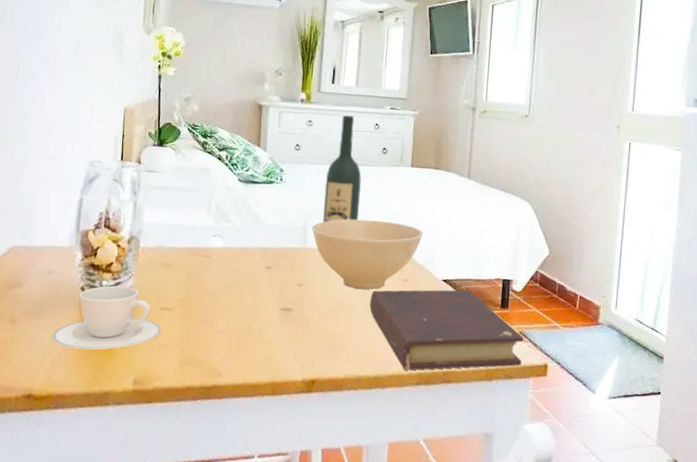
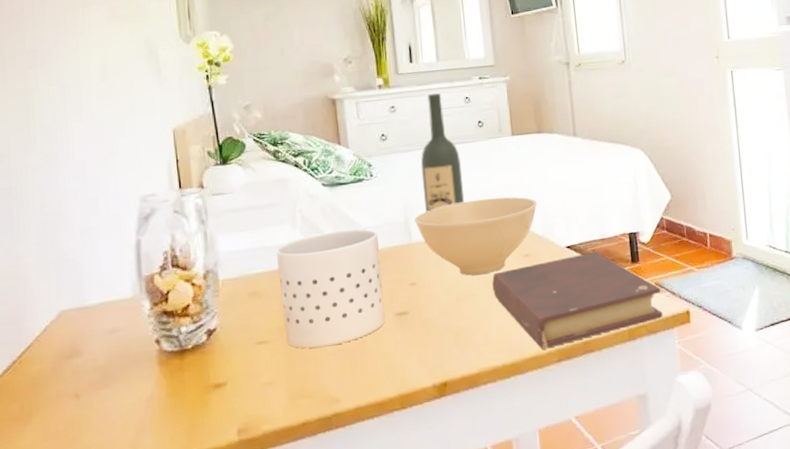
cup: present [52,285,162,350] -> none [129,327,261,412]
mug: none [185,223,278,325] -> present [275,229,386,349]

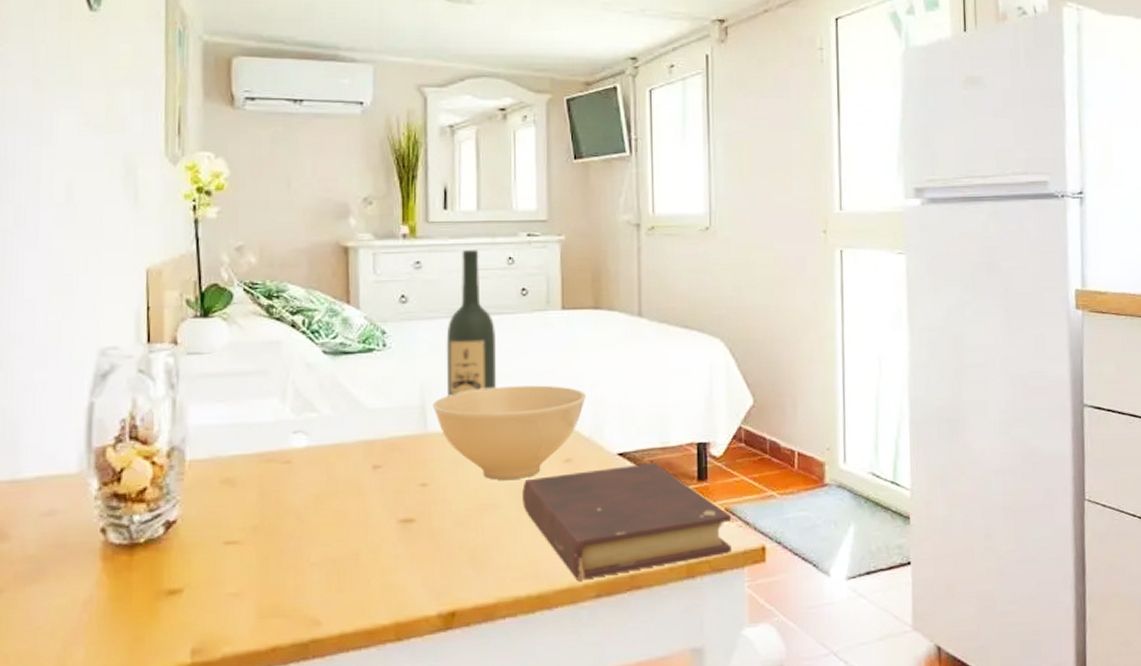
mug: present [275,229,386,349] -> none [258,410,387,556]

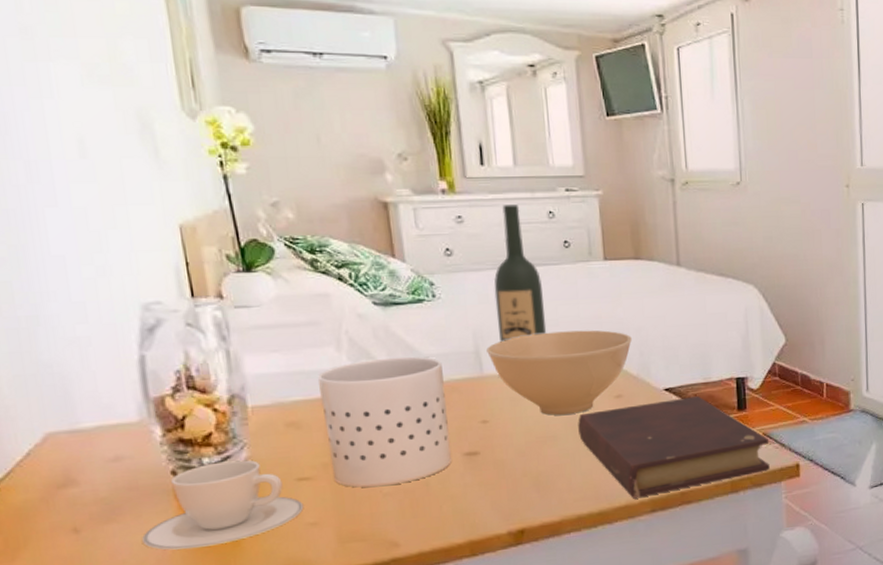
cup: none [61,519,228,617] -> present [142,460,304,550]
mug: none [258,410,387,556] -> present [317,356,453,488]

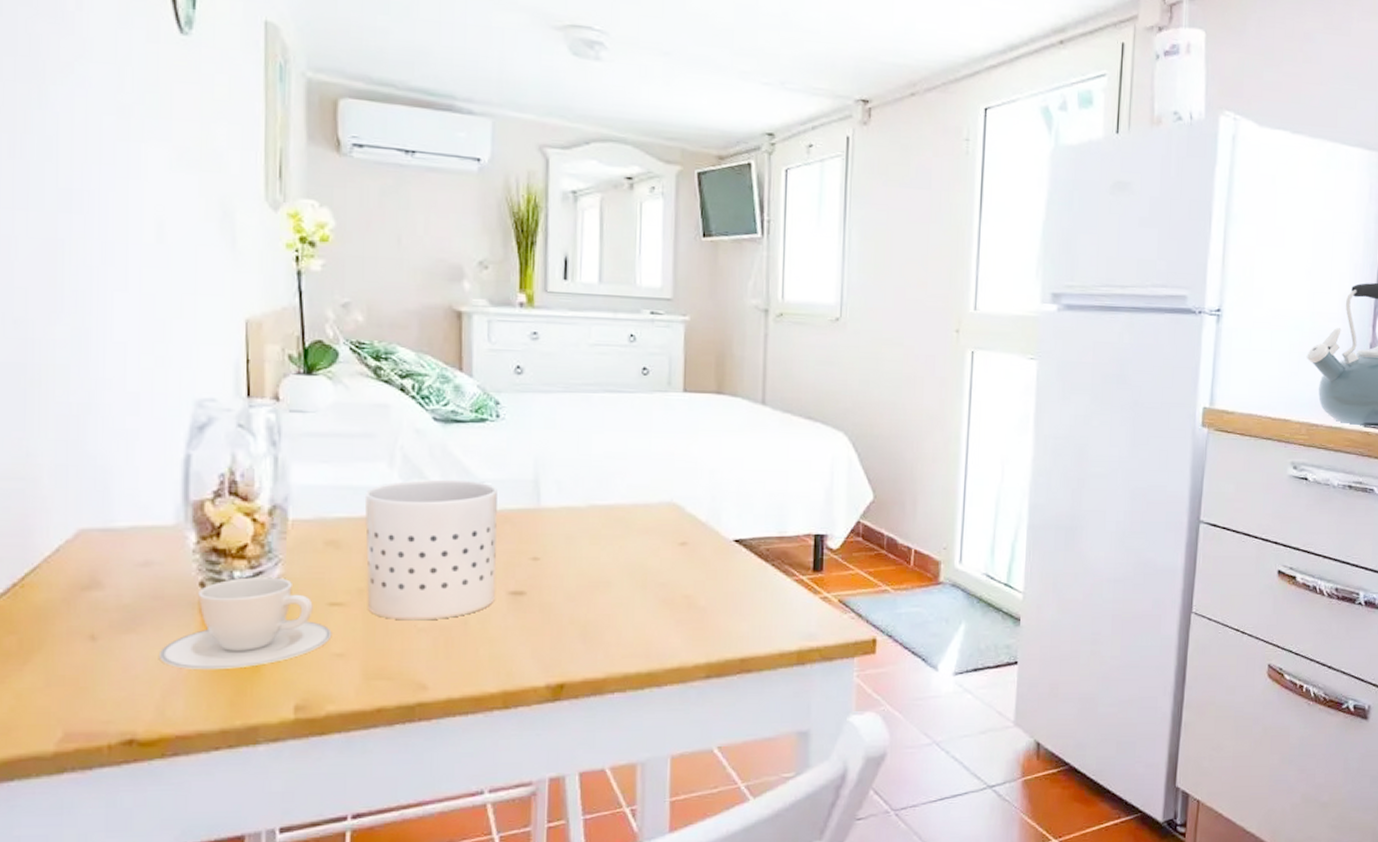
bowl: present [486,330,632,415] -> none [547,466,704,559]
wine bottle: present [494,205,547,343] -> none [561,324,614,473]
book: present [578,395,770,499] -> none [635,550,845,661]

